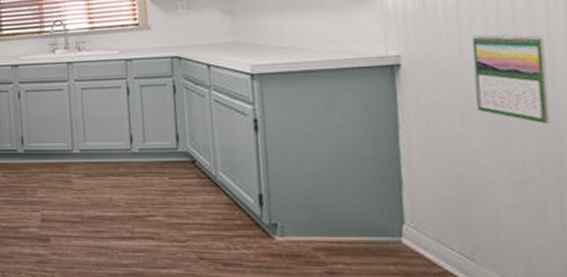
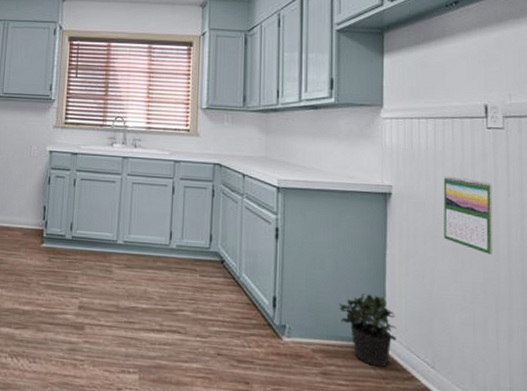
potted plant: none [342,181,421,262] -> present [339,292,396,367]

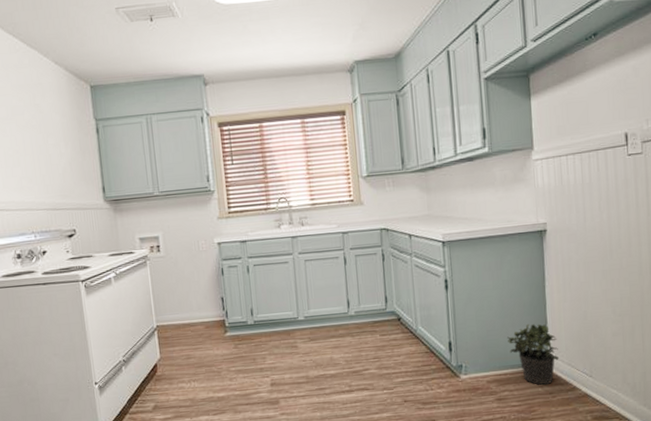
calendar: present [443,176,493,256] -> none [591,205,637,271]

